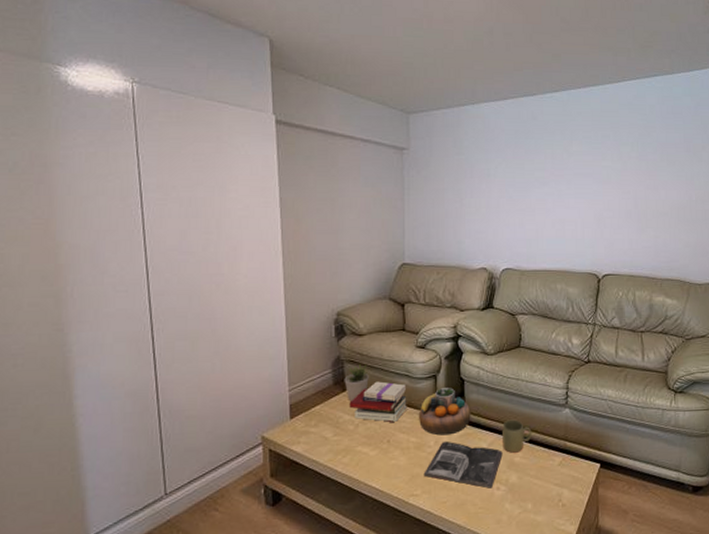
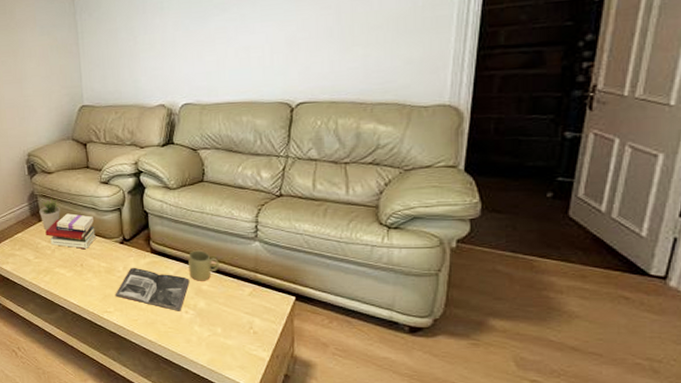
decorative bowl: present [419,388,471,436] -> none [107,220,157,262]

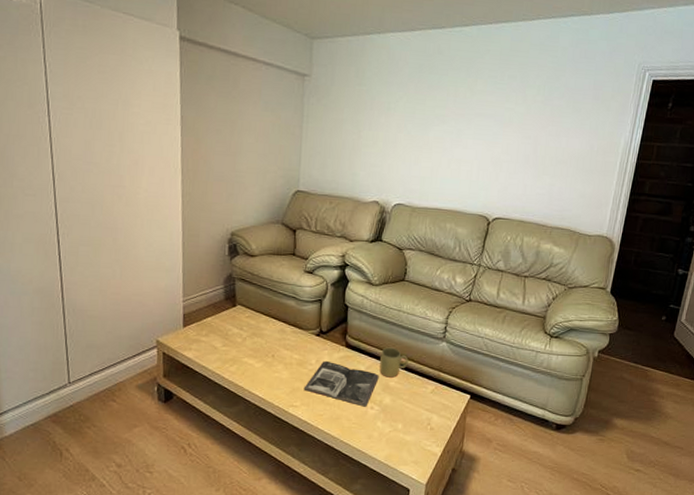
potted plant: present [39,198,60,230] -> none [234,283,258,317]
books: present [45,213,96,250] -> none [238,300,293,340]

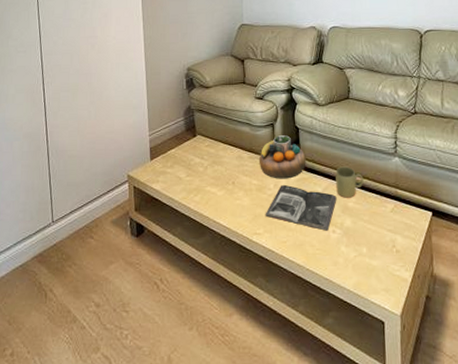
decorative bowl: none [303,312,353,356] -> present [259,135,306,179]

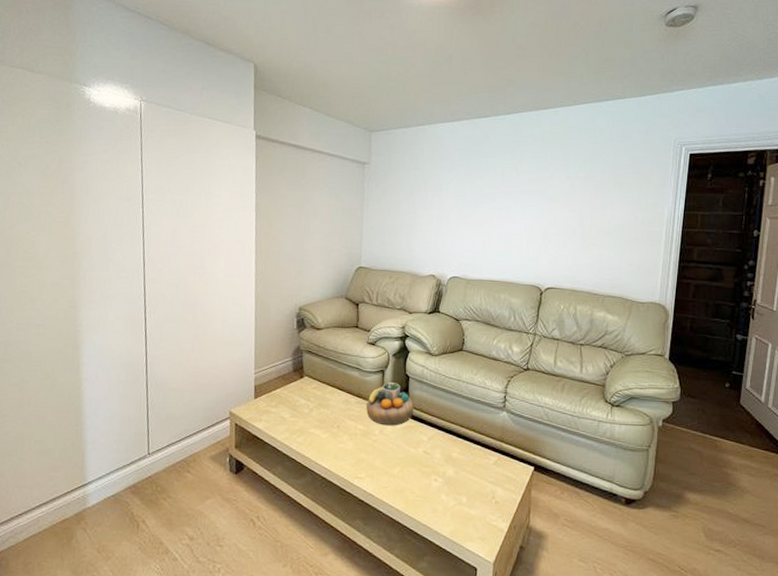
magazine: present [265,184,337,231] -> none [368,431,442,479]
mug: present [335,166,364,198] -> none [442,417,470,449]

